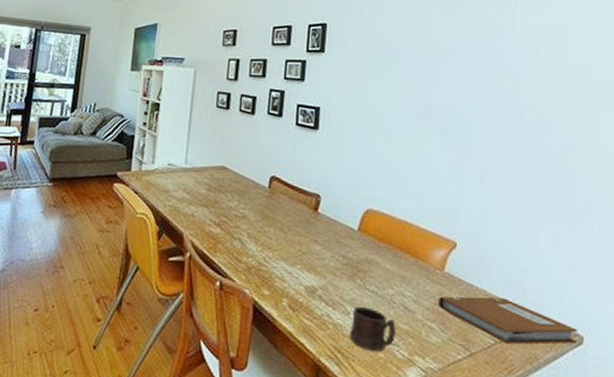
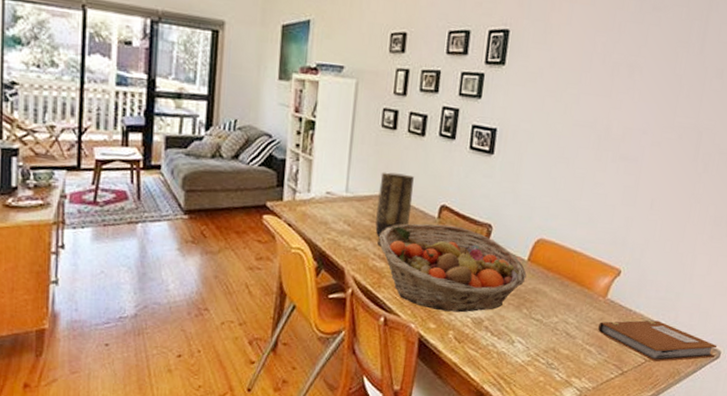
vase: none [211,146,246,213] -> present [375,172,414,246]
fruit basket: none [215,193,358,281] -> present [379,223,527,313]
mug: present [349,306,396,352] -> none [512,335,557,376]

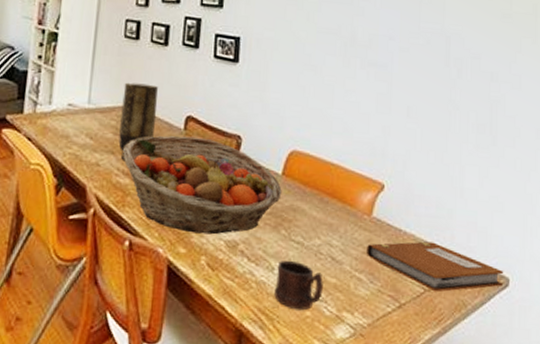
mug: none [512,335,557,376] -> present [274,260,323,310]

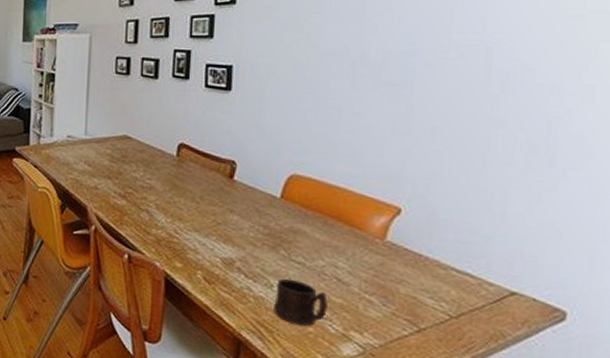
vase: present [118,82,158,160] -> none [114,114,150,184]
fruit basket: present [123,136,282,235] -> none [119,162,281,252]
notebook: present [367,241,504,292] -> none [379,267,560,321]

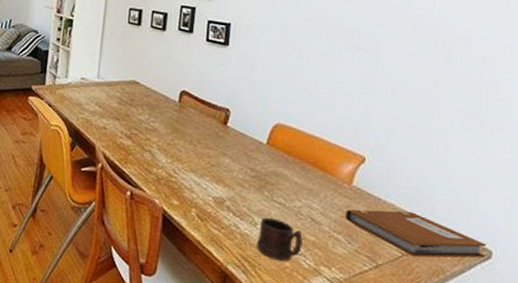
notebook: none [379,267,560,321] -> present [345,209,487,258]

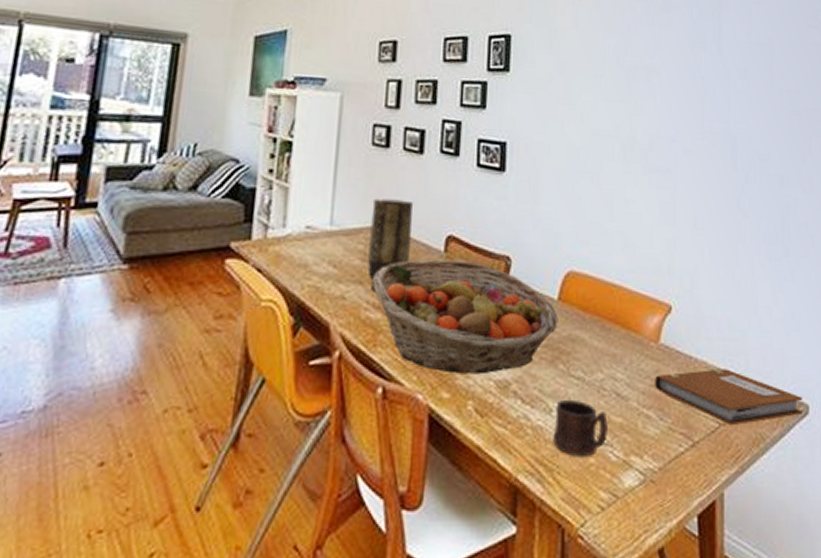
vase: none [122,61,156,125] -> present [367,198,413,291]
fruit basket: none [126,106,266,192] -> present [373,259,558,375]

